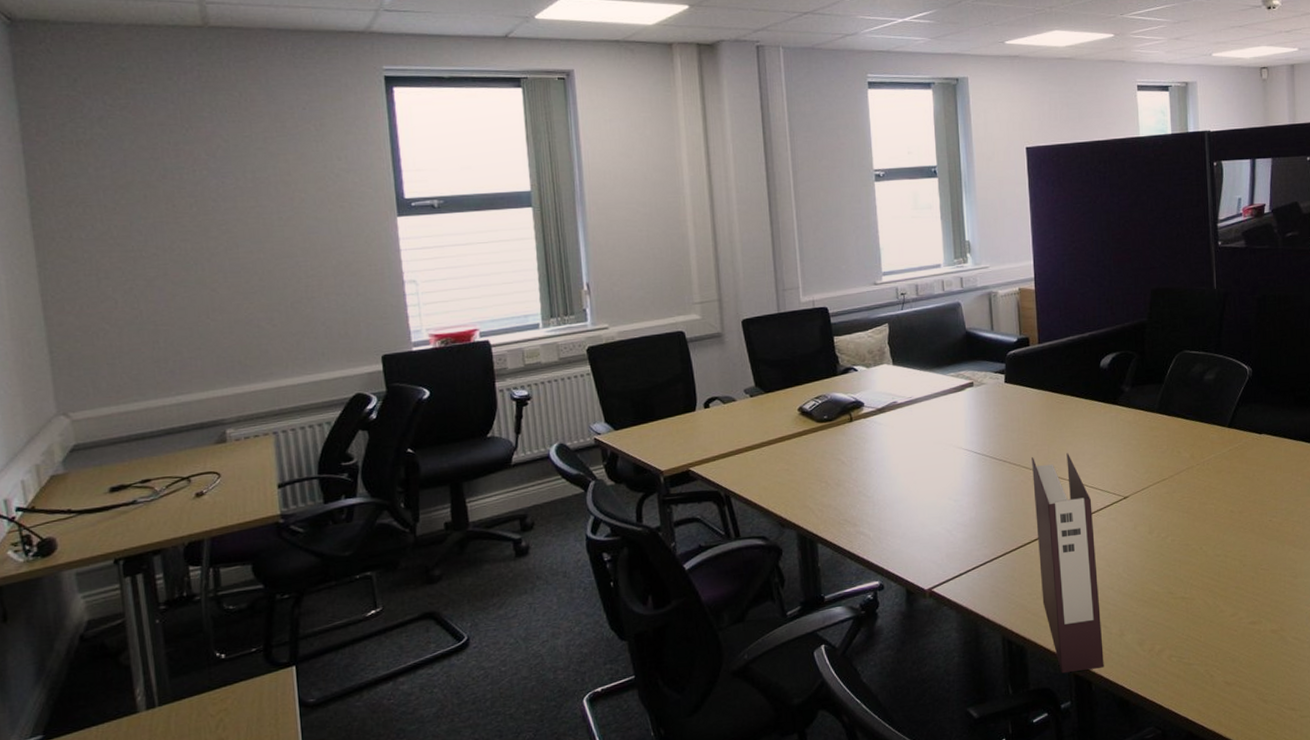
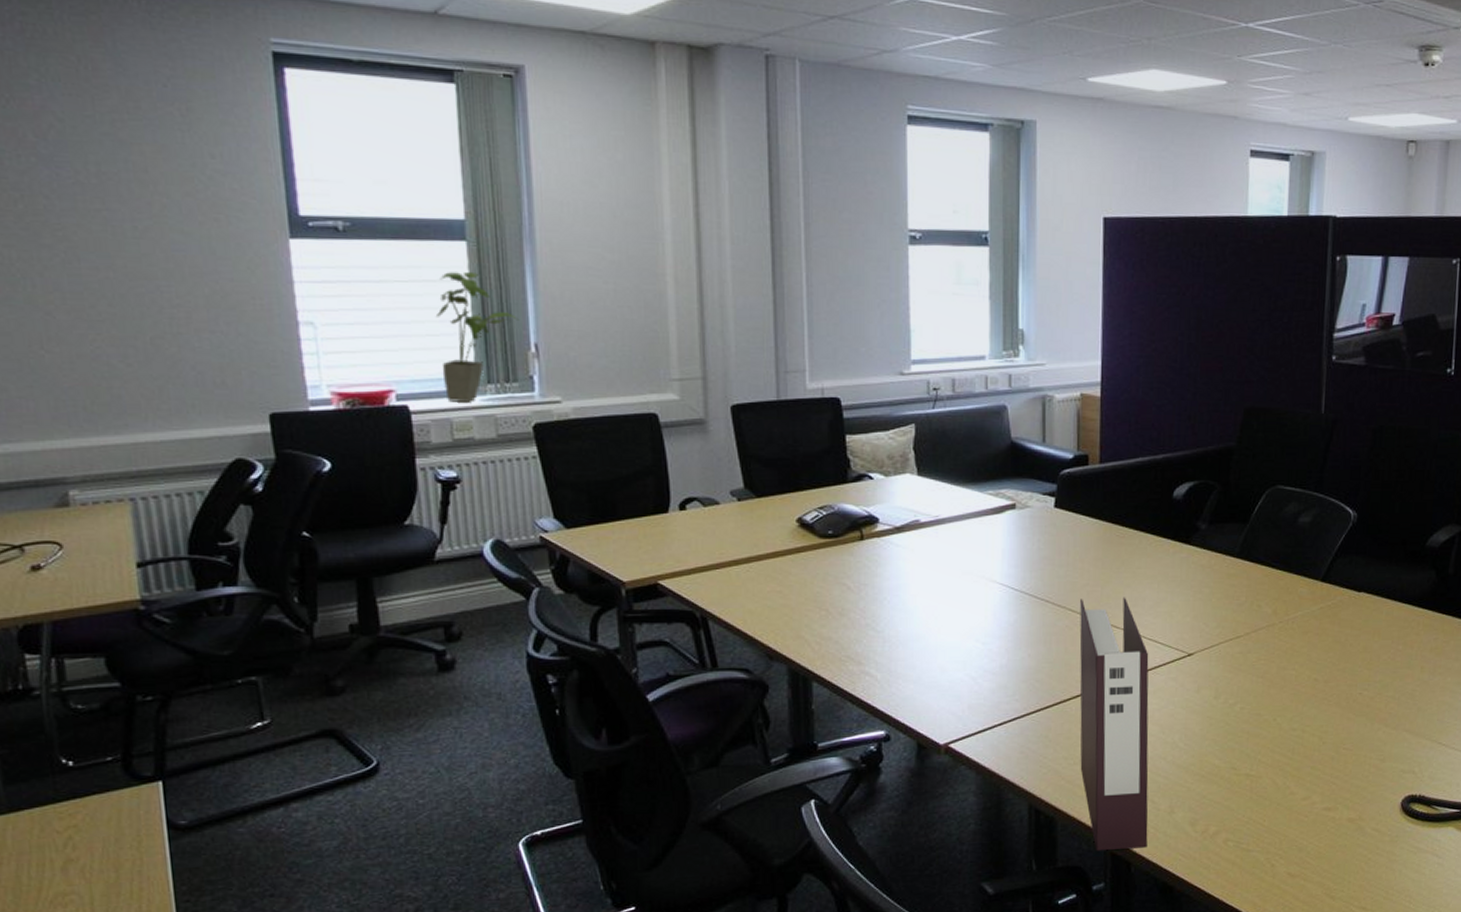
house plant: none [510,230,574,335] -> present [437,271,519,402]

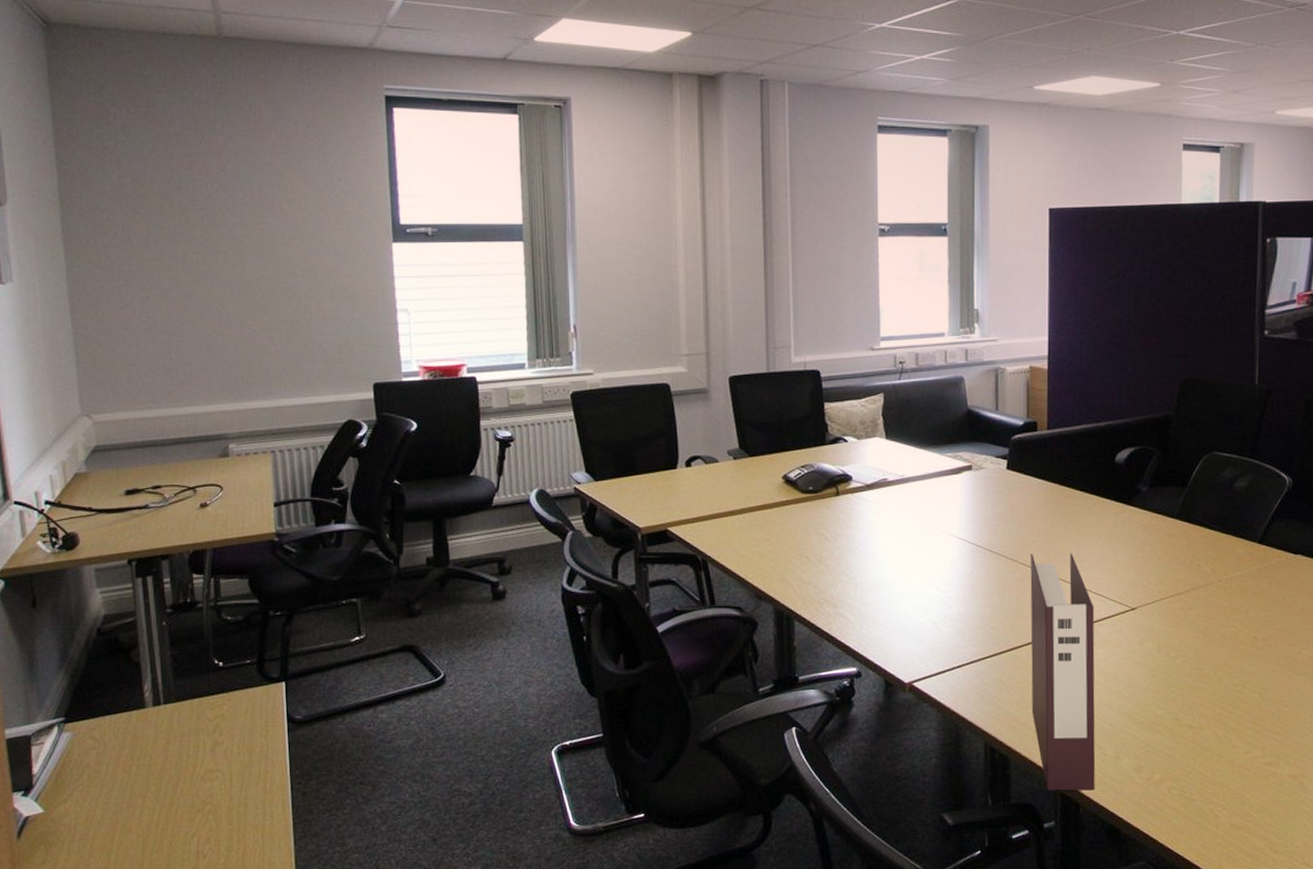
house plant: present [437,271,519,402] -> none [499,266,562,374]

